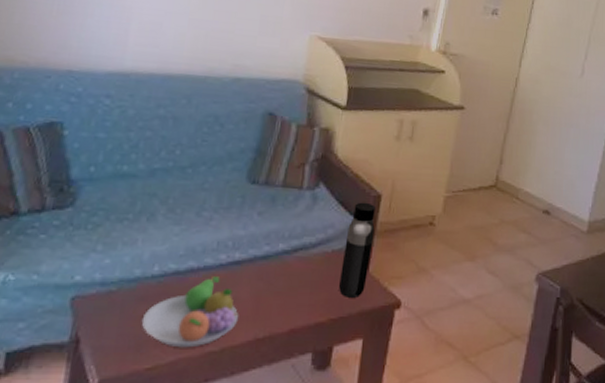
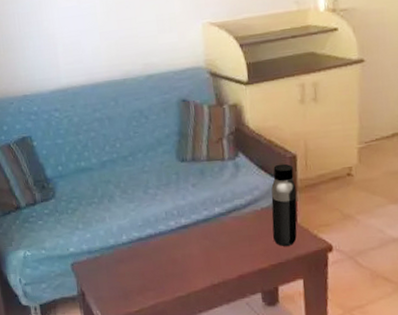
fruit bowl: present [141,276,239,348] -> none [123,239,196,295]

